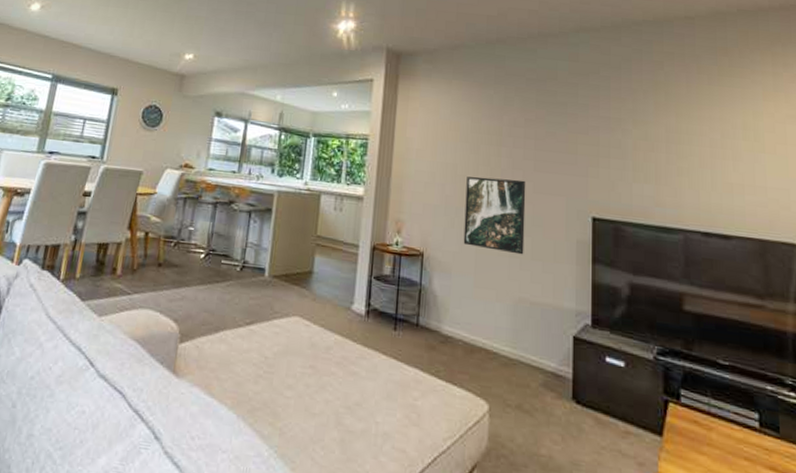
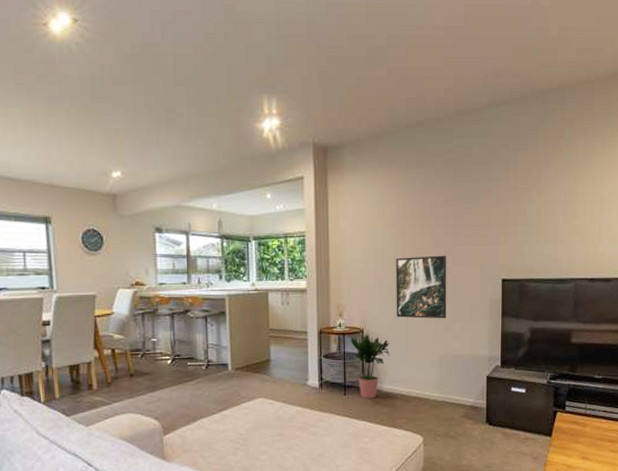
potted plant: none [407,258,453,340] -> present [351,333,389,398]

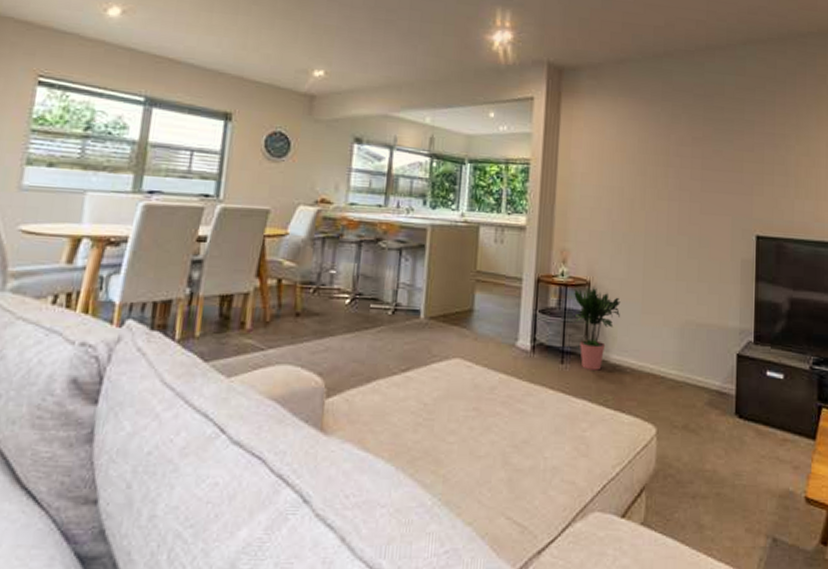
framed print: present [396,255,447,319] -> none [630,199,693,278]

